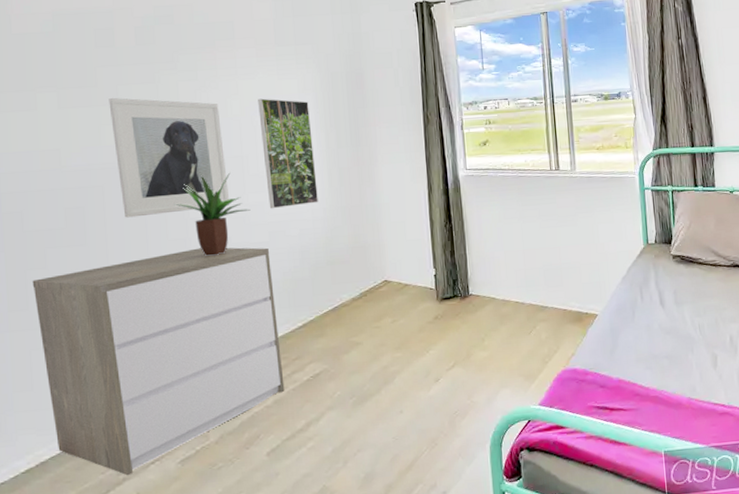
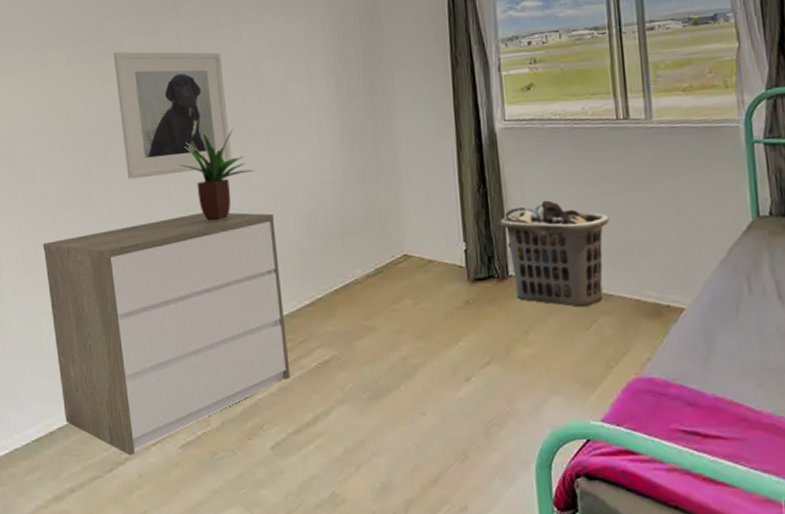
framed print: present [258,98,318,209] -> none [262,44,328,170]
clothes hamper: none [462,233,545,318] -> present [499,200,610,308]

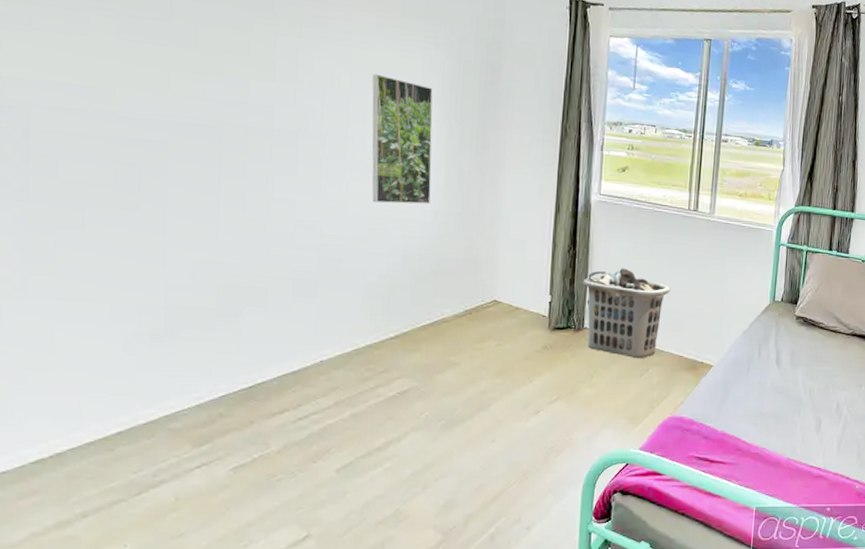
dresser: present [43,212,291,456] -> none [63,233,366,478]
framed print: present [113,51,232,179] -> none [185,39,325,190]
potted plant: present [176,128,254,222] -> none [256,149,349,245]
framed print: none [262,44,328,170] -> present [372,74,433,205]

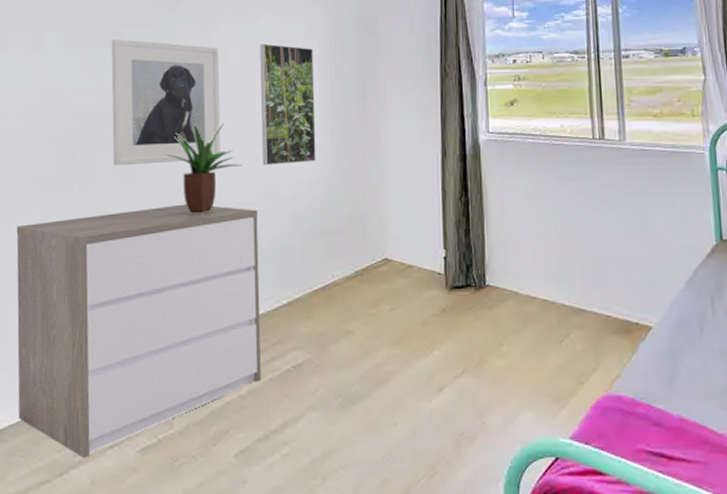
dresser: none [63,233,366,478] -> present [16,204,262,459]
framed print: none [185,39,325,190] -> present [111,39,221,166]
potted plant: none [256,149,349,245] -> present [163,122,242,214]
clothes hamper: present [582,268,670,359] -> none [479,212,584,321]

